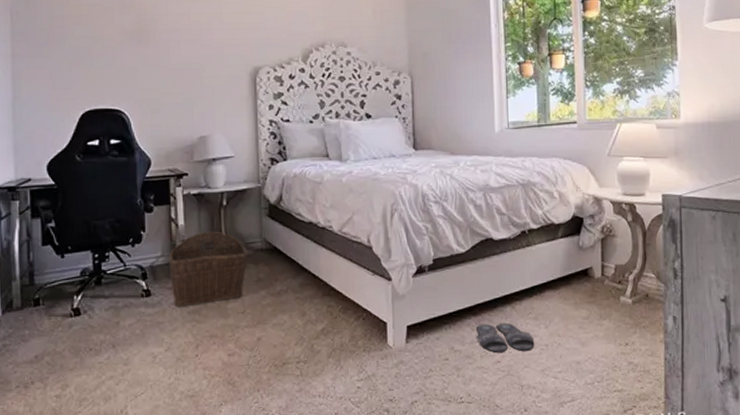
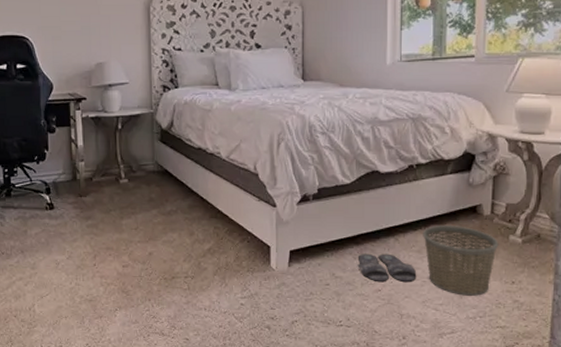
wicker basket: present [168,231,248,307] -> none [69,152,141,220]
basket: none [538,290,611,361] -> present [423,226,499,296]

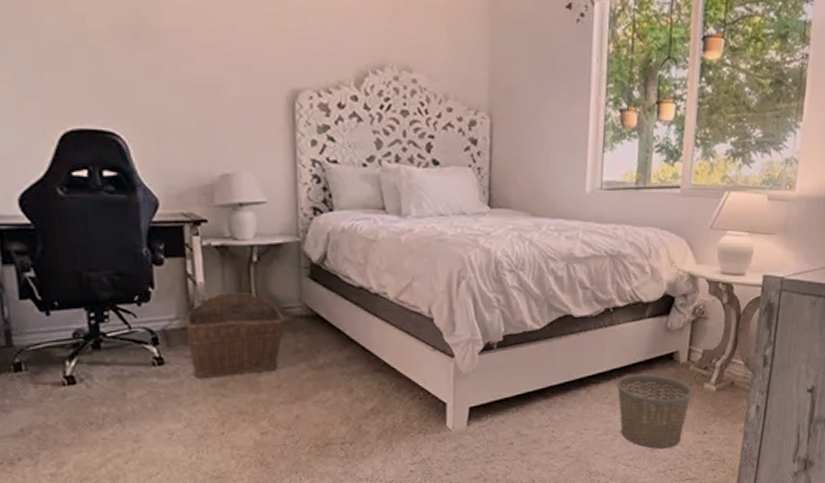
wicker basket: none [69,152,141,220] -> present [185,291,284,378]
slippers: present [357,253,417,283] -> none [545,407,608,439]

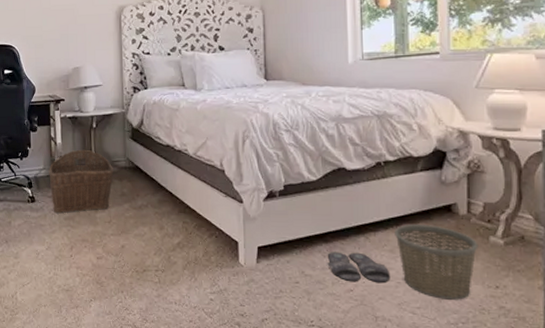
slippers: none [545,407,608,439] -> present [327,251,391,284]

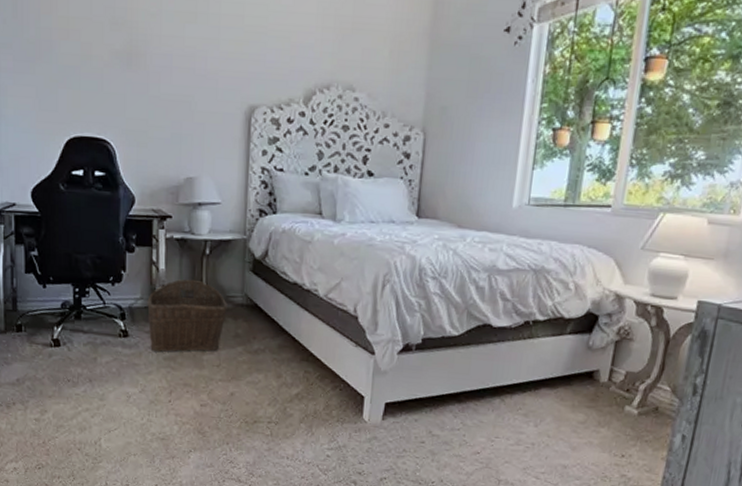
slippers: present [327,251,391,284] -> none [457,412,520,447]
basket: present [395,224,479,300] -> none [531,389,613,467]

